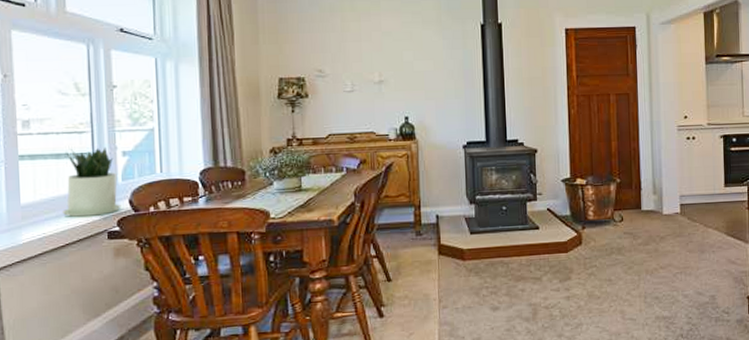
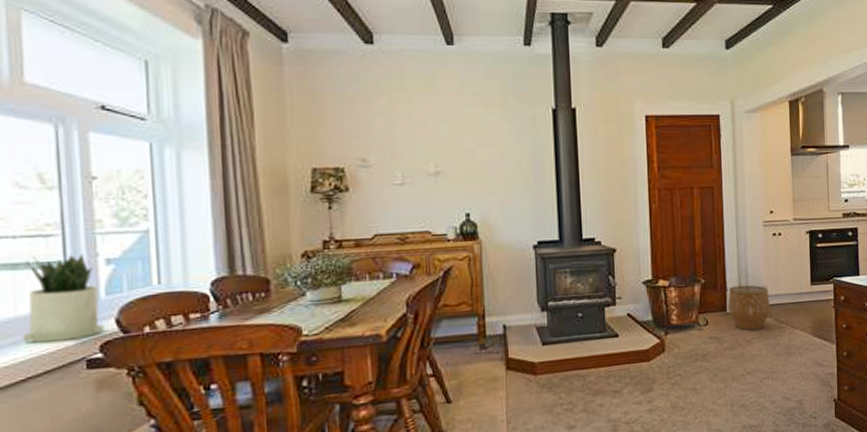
basket: none [642,185,684,228] -> present [728,285,770,331]

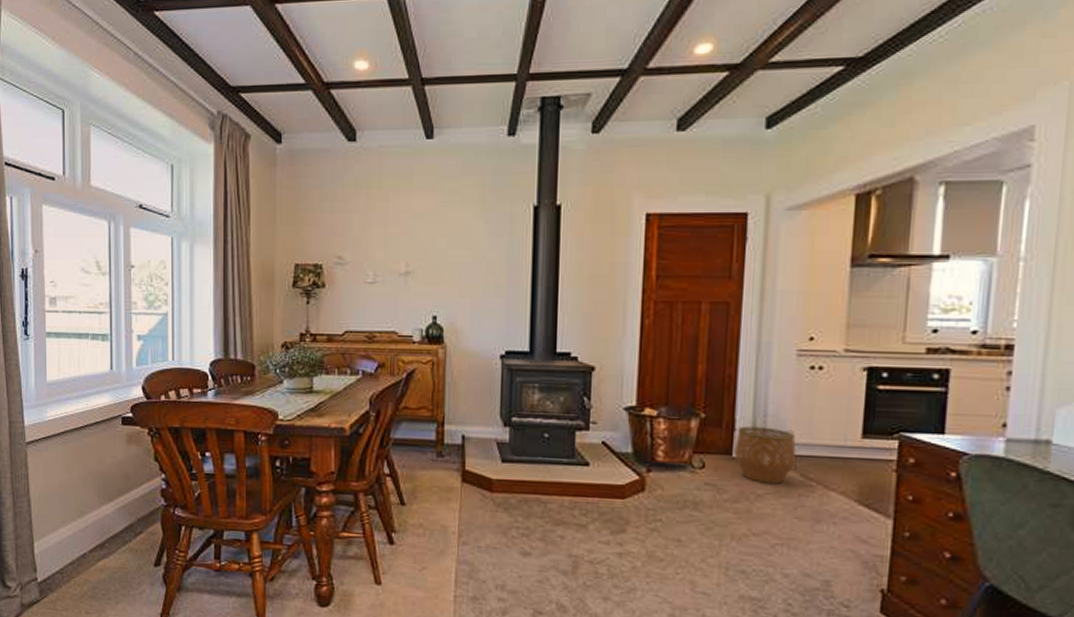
planter: present [20,253,105,343] -> none [81,329,135,400]

